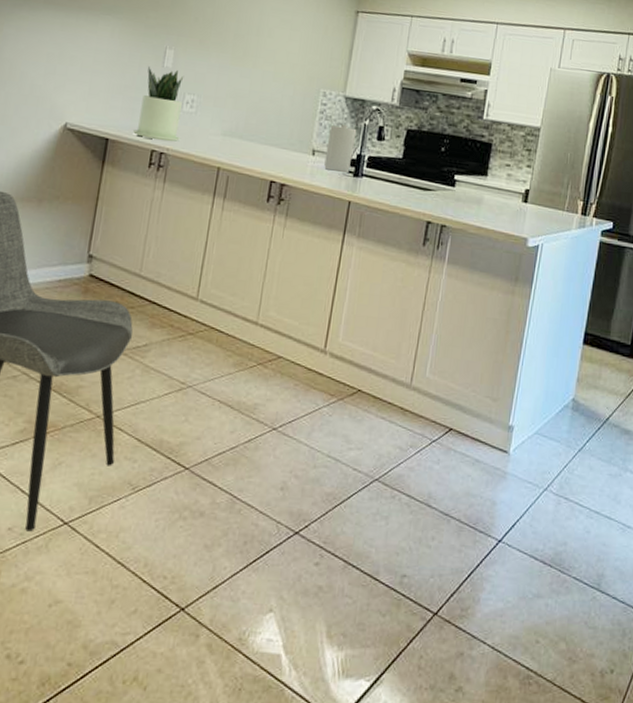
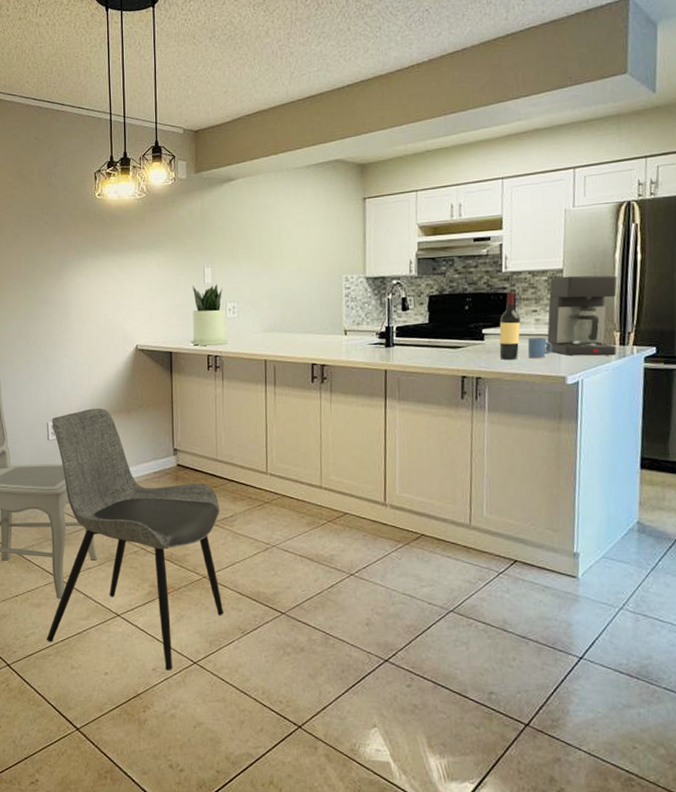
paper towel holder: present [324,124,357,174] -> none [356,302,382,346]
wine bottle: none [467,141,493,212] -> present [499,292,521,360]
mug: none [495,192,520,217] -> present [527,337,553,359]
coffee maker: none [512,134,588,225] -> present [545,275,618,357]

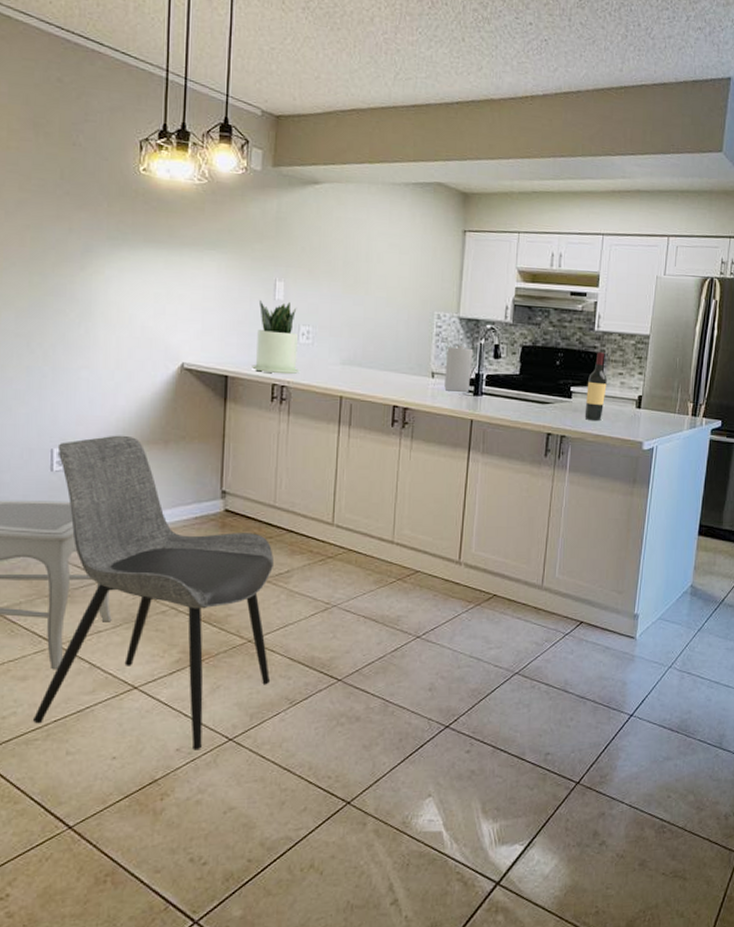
paper towel holder: none [356,302,382,346] -> present [444,345,474,393]
mug: present [527,337,553,359] -> none [610,400,634,423]
coffee maker: present [545,275,618,357] -> none [627,342,696,426]

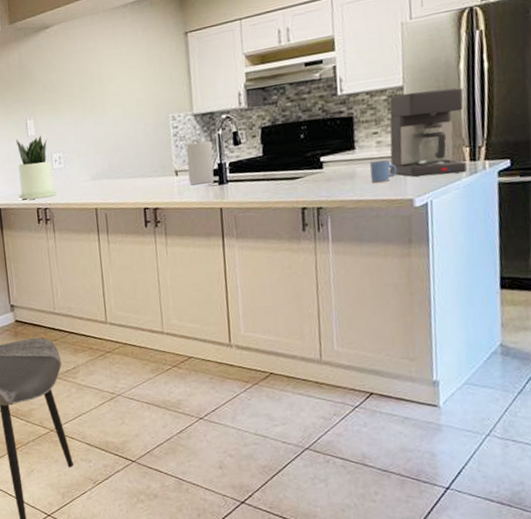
wine bottle: present [584,352,607,420] -> none [338,115,361,187]
mug: none [610,400,634,423] -> present [370,160,398,184]
coffee maker: none [627,342,696,426] -> present [389,87,468,178]

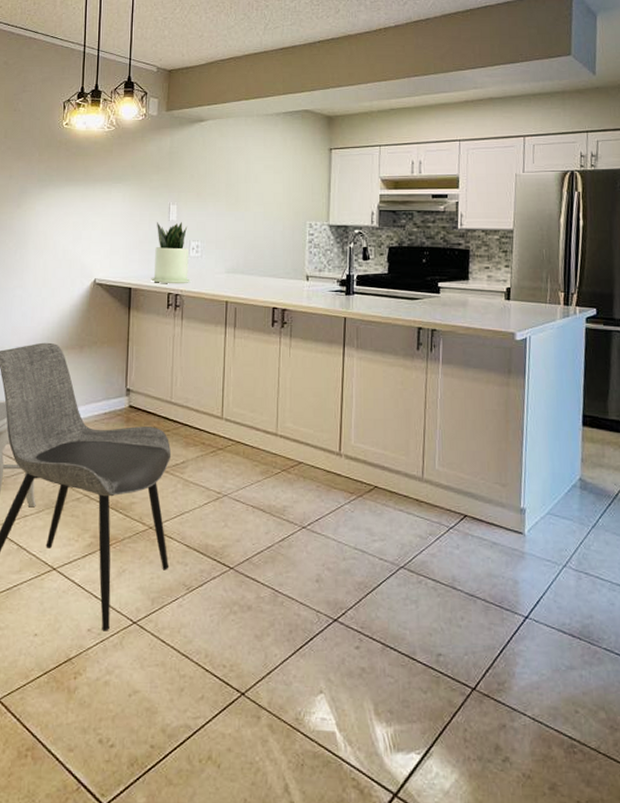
paper towel holder: present [186,139,215,186] -> none [318,250,344,293]
mug: present [370,160,398,184] -> none [480,294,504,315]
coffee maker: present [389,87,468,178] -> none [496,236,562,315]

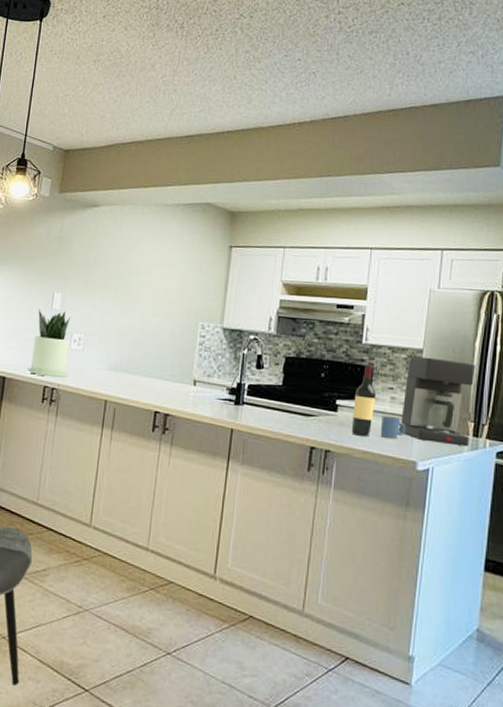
wine bottle: none [453,248,474,313] -> present [351,365,376,436]
mug: none [480,294,504,315] -> present [380,416,406,440]
coffee maker: none [496,236,562,315] -> present [398,356,476,447]

